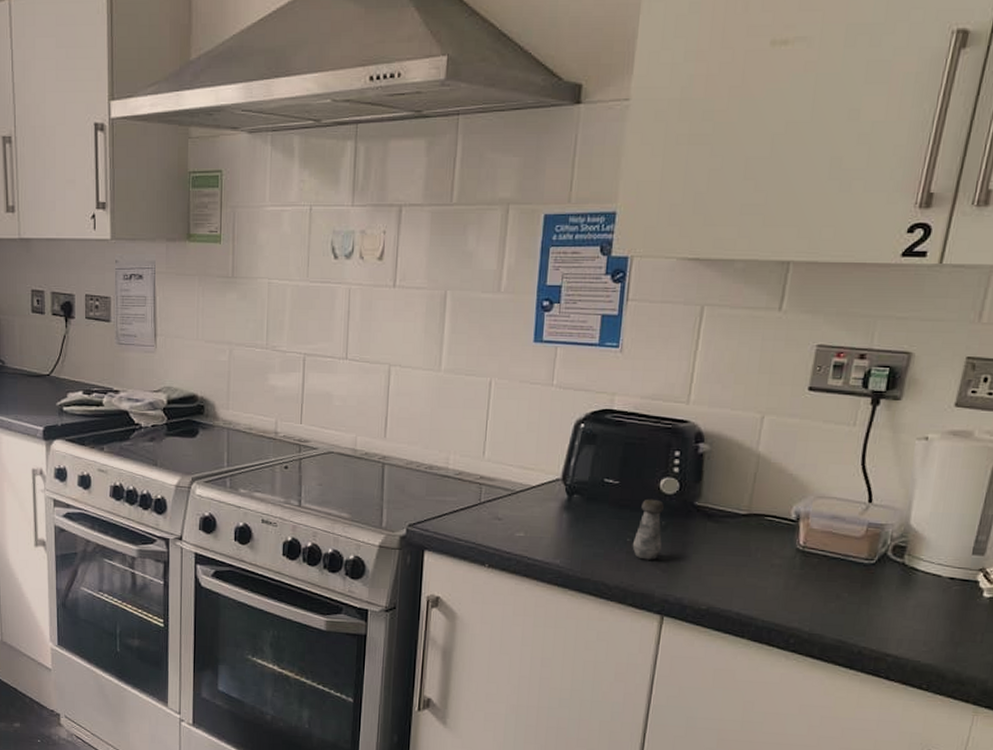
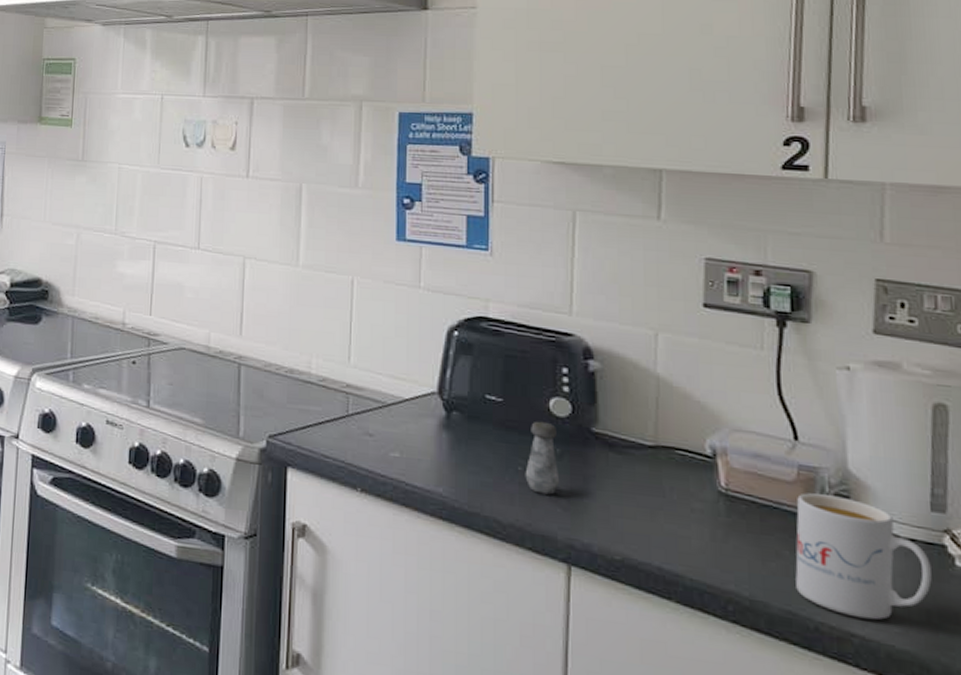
mug: none [848,546,963,643] -> present [795,493,932,620]

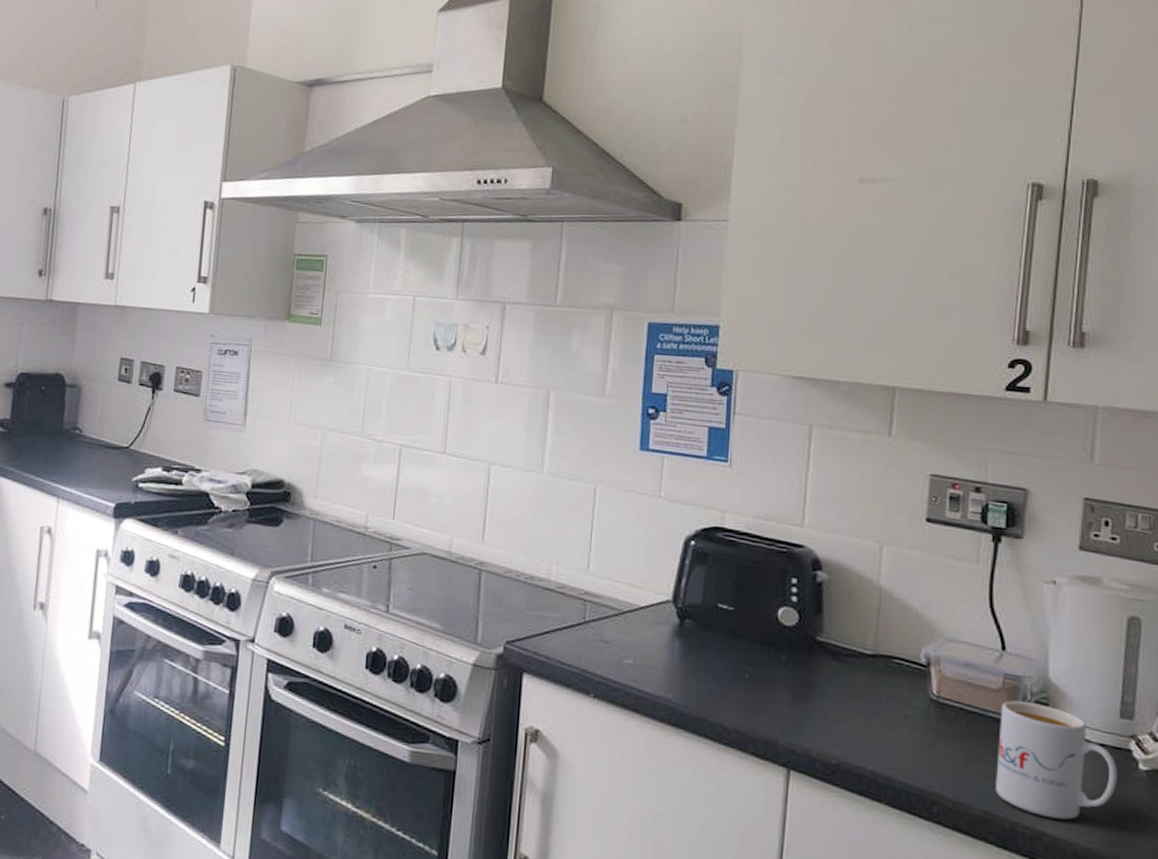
salt shaker: present [525,421,560,495] -> none [751,629,784,702]

